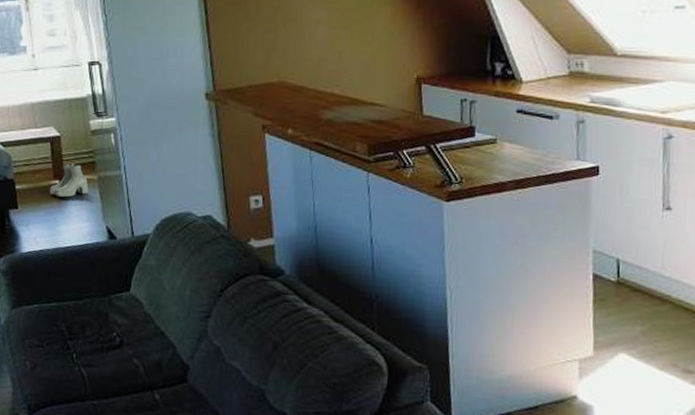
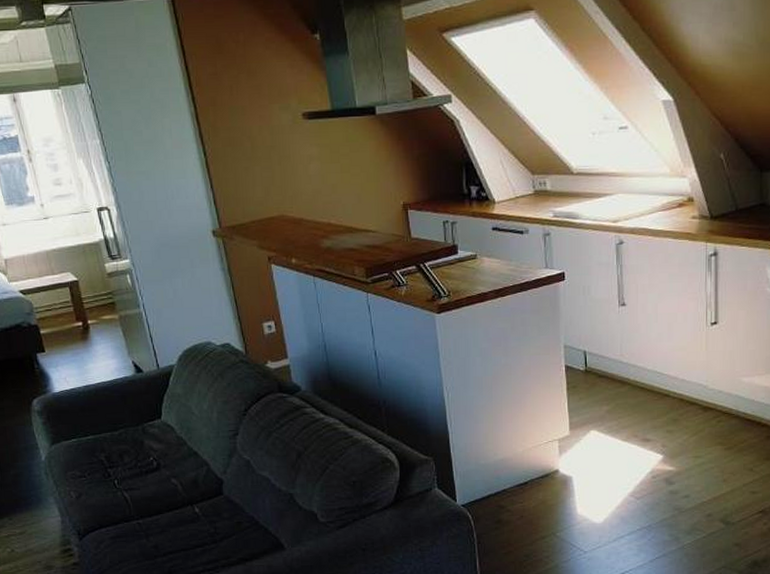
boots: present [50,163,89,198] -> none [74,305,112,338]

